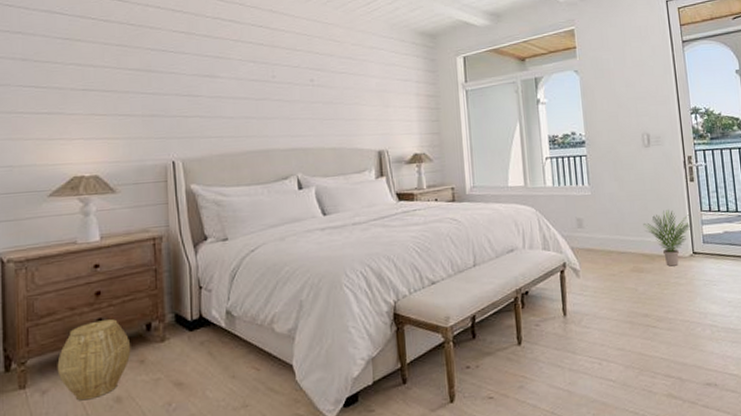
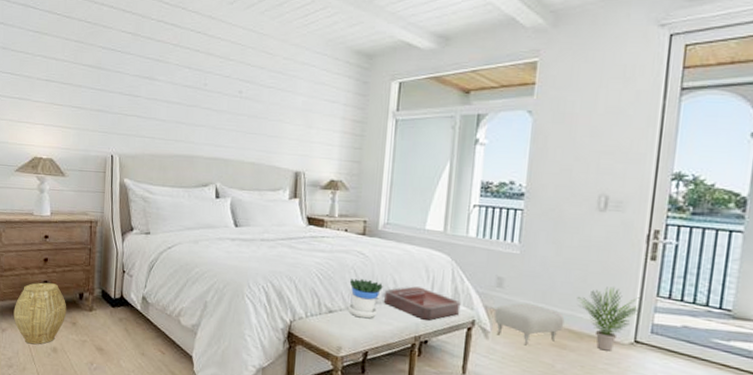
flowerpot: none [447,244,479,283] -> present [347,278,383,319]
decorative tray: none [481,241,552,272] -> present [383,286,461,321]
ottoman: none [580,237,638,277] -> present [493,303,565,346]

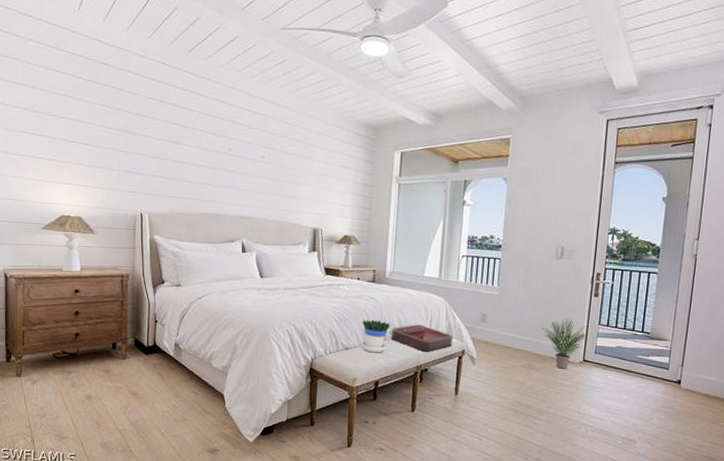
woven basket: present [13,282,67,345] -> none [44,334,100,394]
ottoman: present [493,303,565,346] -> none [479,334,533,369]

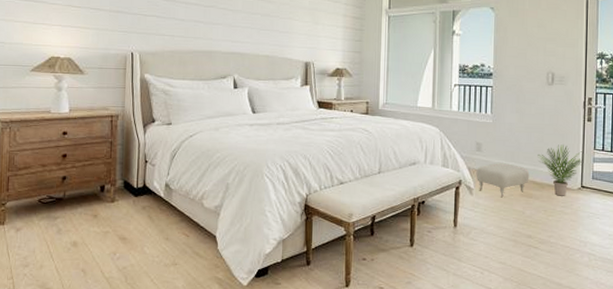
flowerpot: present [361,319,390,353] -> none [356,152,385,187]
decorative tray: present [390,324,454,352] -> none [386,155,449,184]
ottoman: none [479,334,533,369] -> present [476,163,530,198]

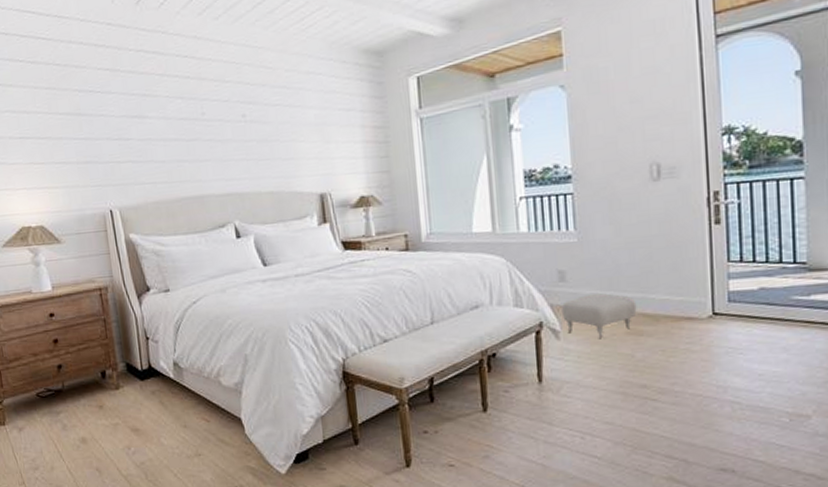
potted plant: present [538,145,583,196] -> none [647,260,712,330]

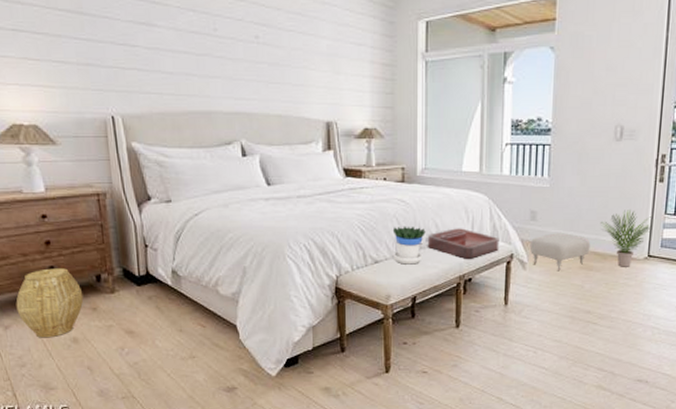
woven basket: none [28,366,91,439] -> present [15,268,84,338]
flowerpot: none [400,298,438,342] -> present [392,226,426,265]
decorative tray: none [440,296,525,332] -> present [427,228,500,259]
potted plant: none [647,260,712,330] -> present [601,210,652,267]

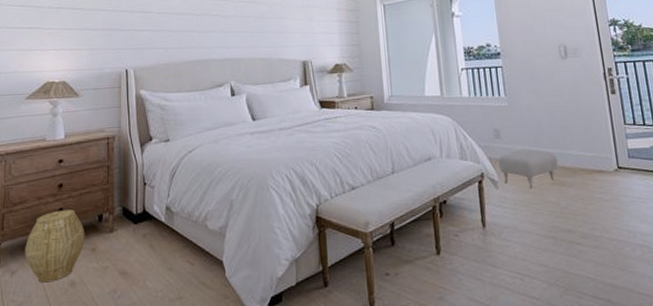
flowerpot: present [392,226,426,265] -> none [366,151,397,190]
decorative tray: present [427,228,500,259] -> none [399,150,469,181]
potted plant: present [601,210,652,267] -> none [564,122,614,181]

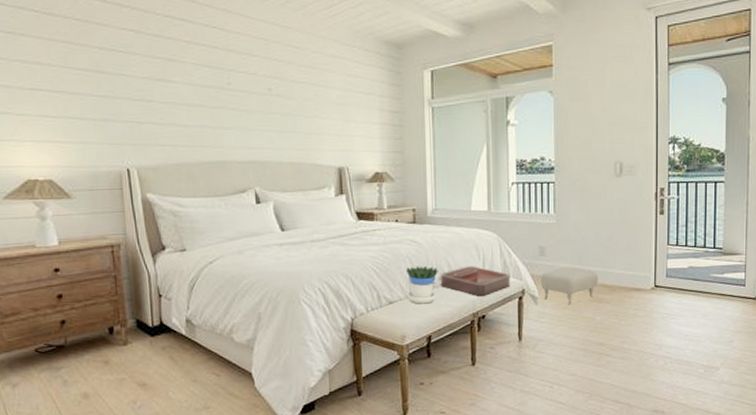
woven basket: present [25,210,85,283] -> none [25,322,96,395]
flowerpot: none [366,151,397,190] -> present [405,266,438,304]
decorative tray: none [399,150,469,181] -> present [440,266,511,296]

